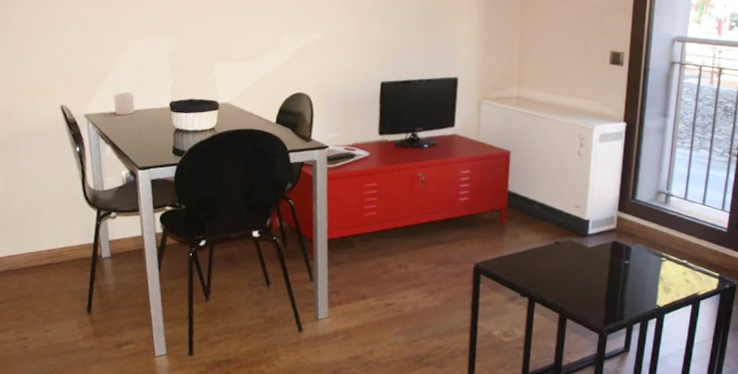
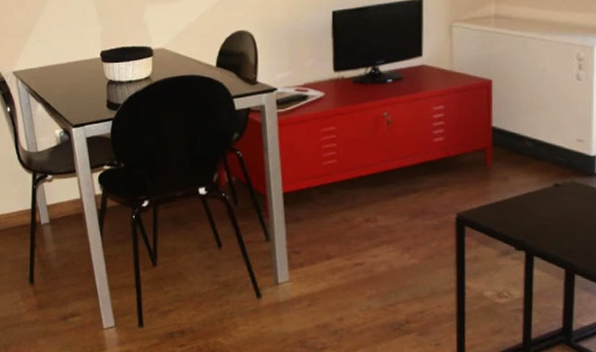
mug: present [113,91,135,115] -> none [40,44,64,69]

